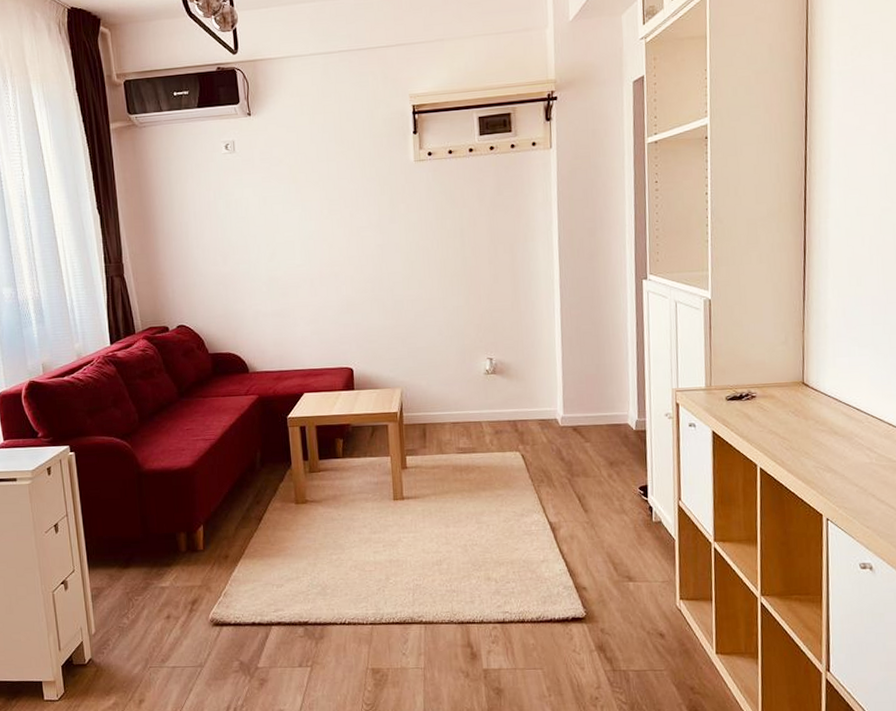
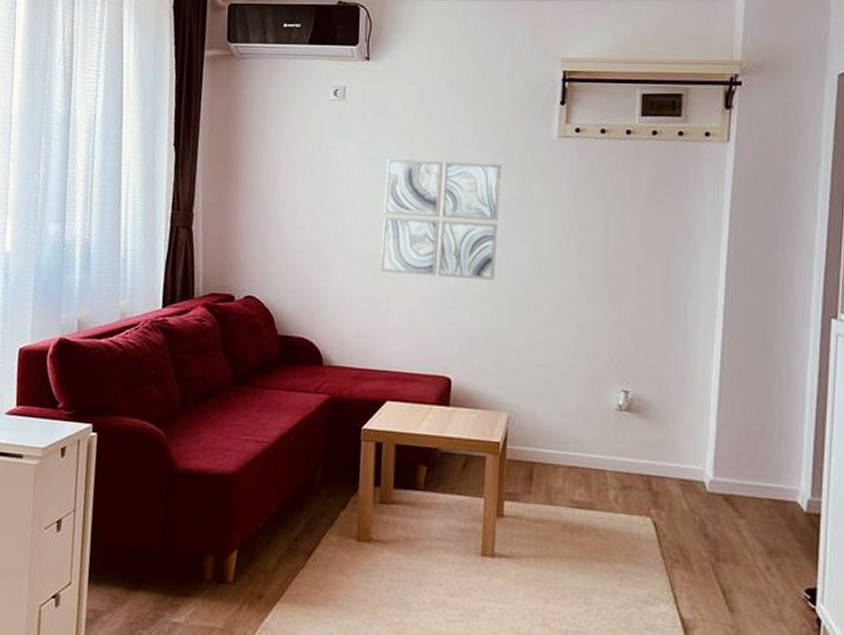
wall art: none [277,189,377,291] -> present [381,159,502,281]

